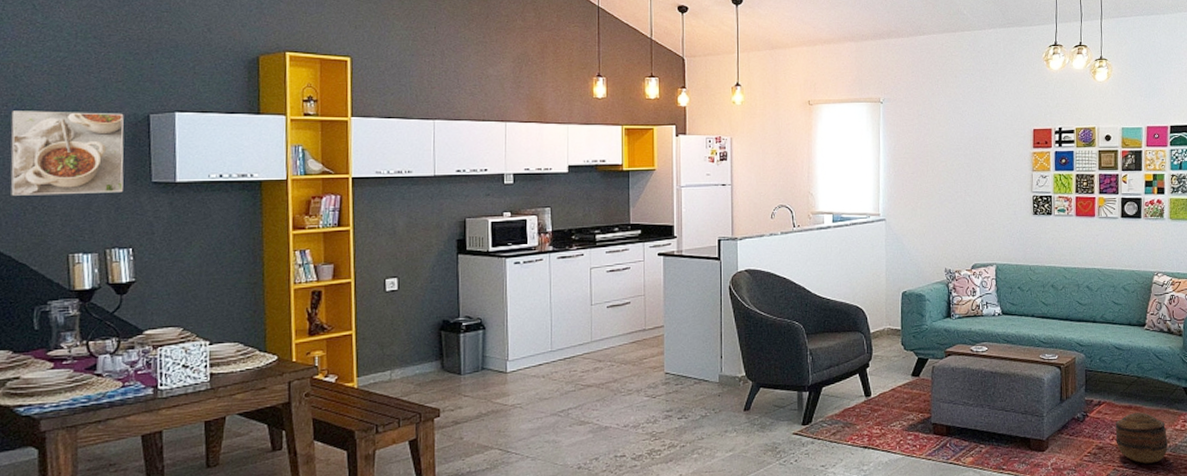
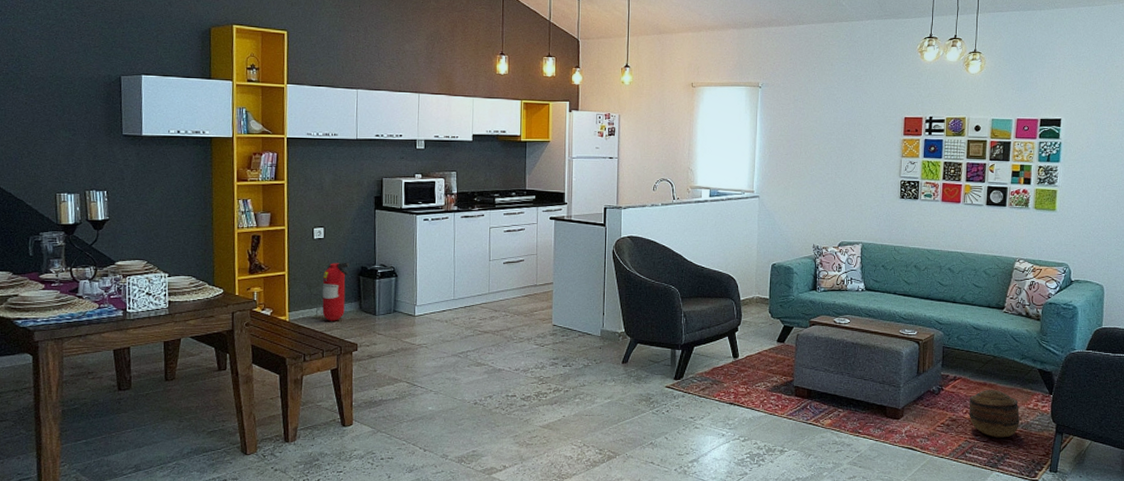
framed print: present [10,111,124,196] -> none [10,69,100,143]
fire extinguisher: none [397,315,429,385] -> present [322,262,350,321]

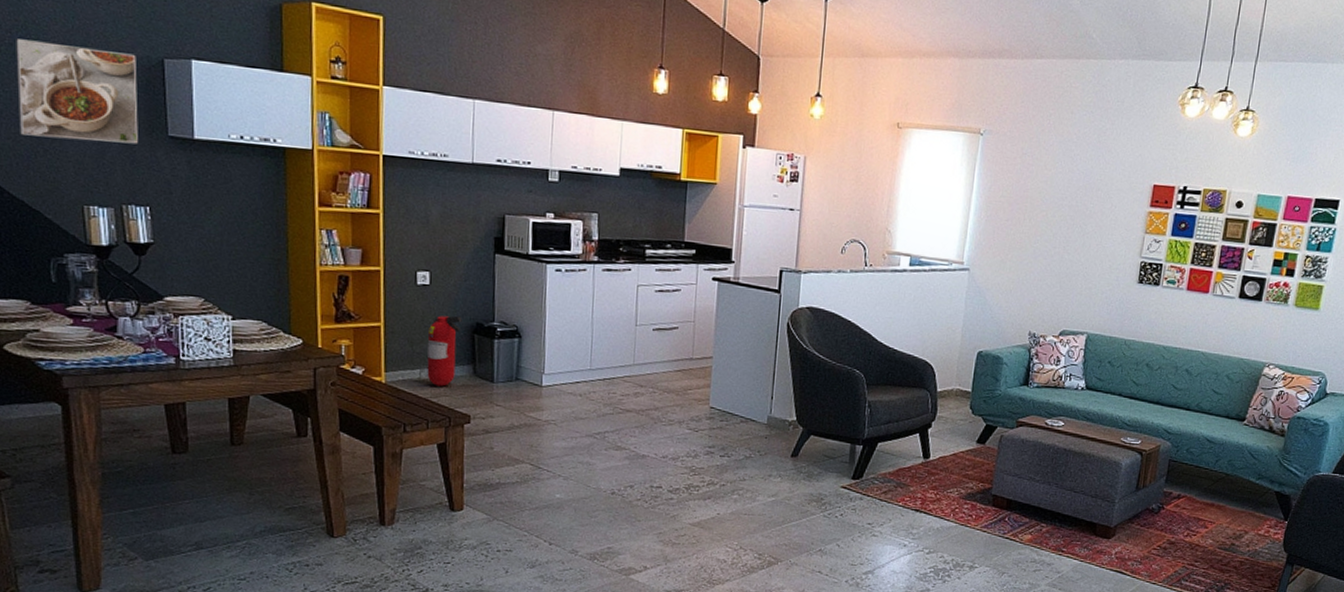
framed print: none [10,69,100,143] -> present [16,39,138,144]
basket: present [969,390,1019,438] -> none [1190,511,1248,566]

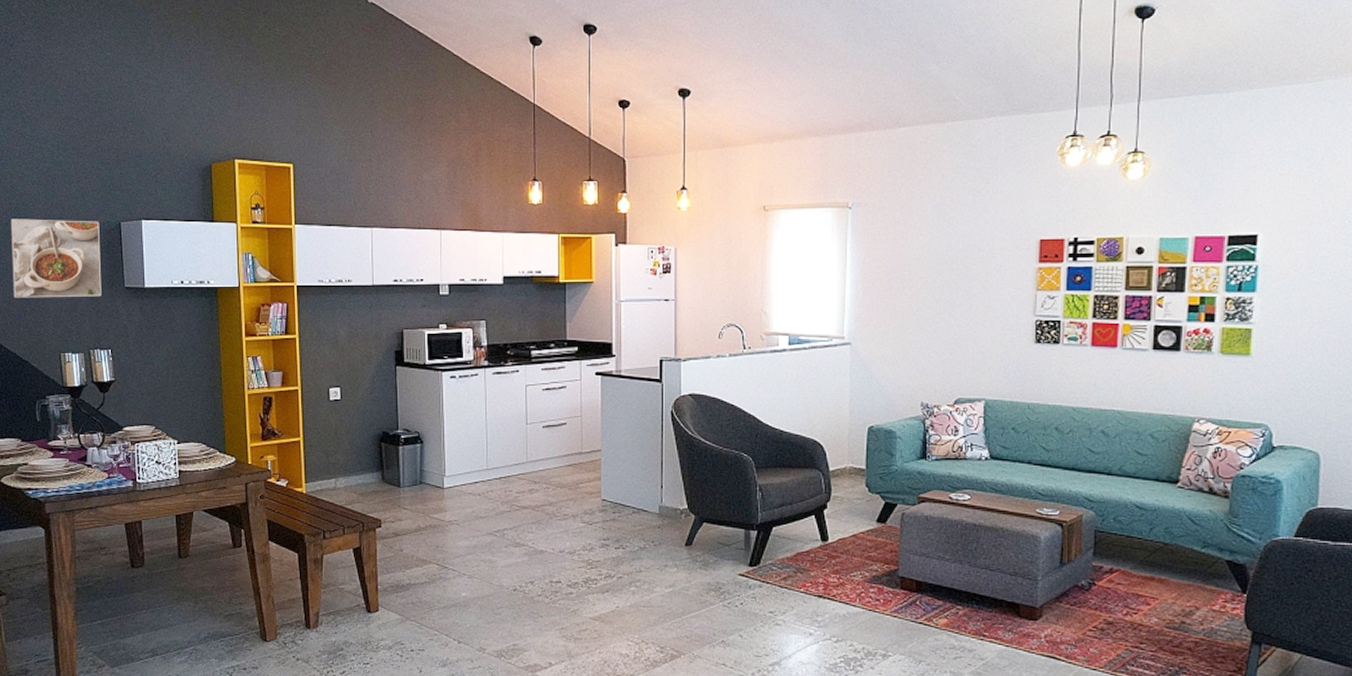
fire extinguisher: present [427,315,462,387] -> none [340,426,370,494]

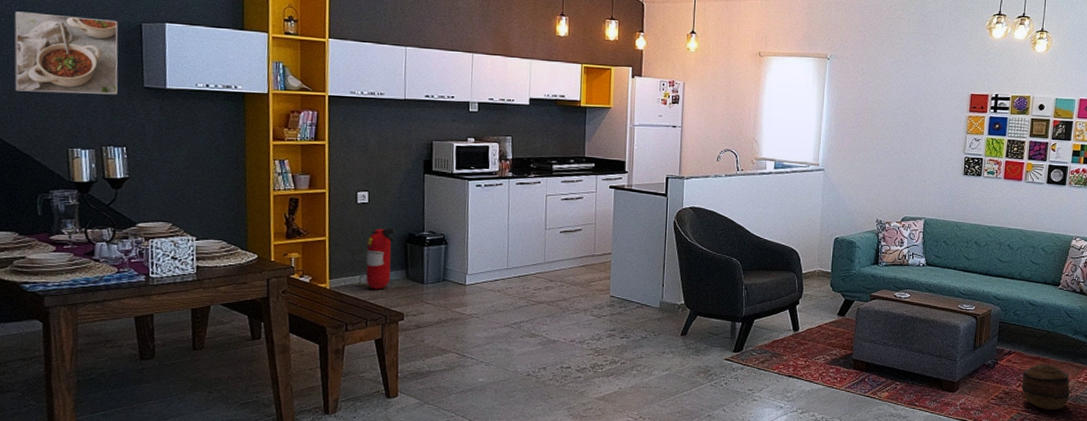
fire extinguisher: none [340,426,370,494] -> present [366,228,396,290]
basket: none [1130,586,1200,647] -> present [1021,364,1070,410]

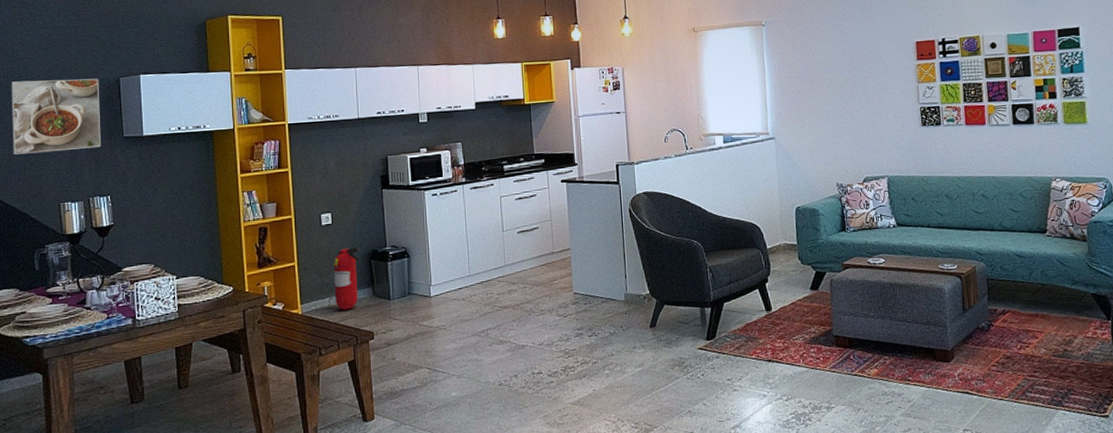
basket: present [1021,364,1070,410] -> none [1022,320,1080,373]

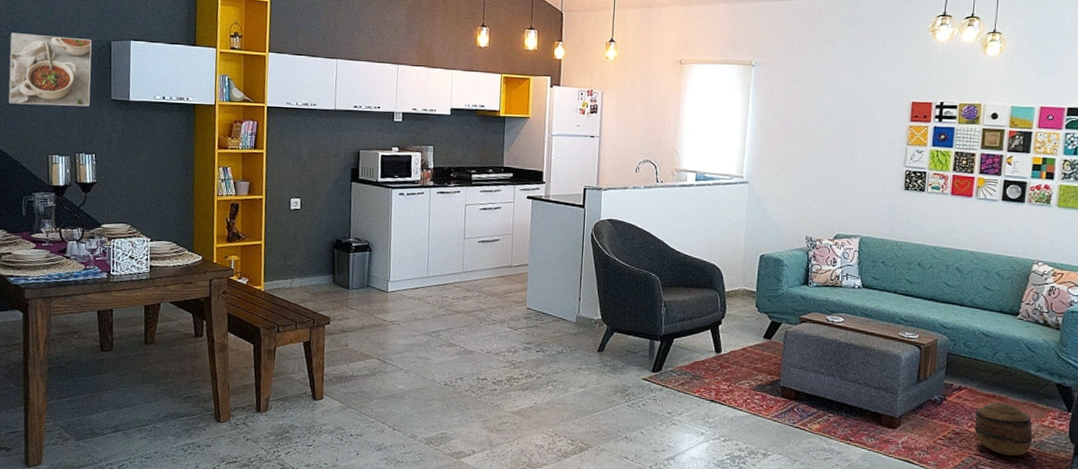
fire extinguisher: present [333,246,360,310] -> none [296,234,325,293]
basket: none [1022,320,1080,373] -> present [974,403,1033,457]

